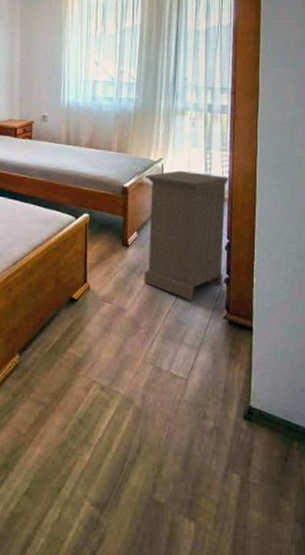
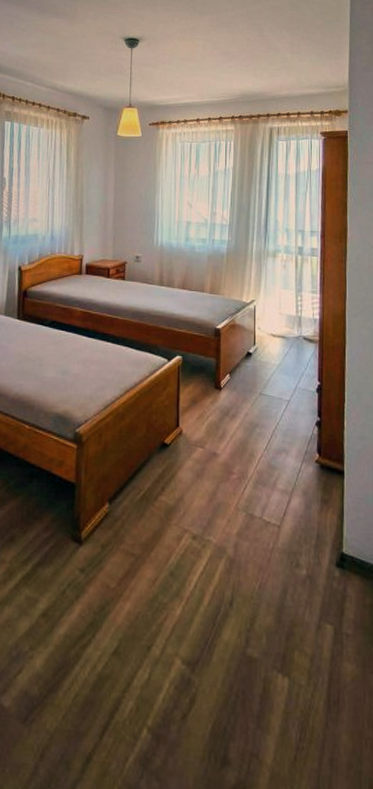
nightstand: present [144,170,229,300] -> none [236,312,319,444]

